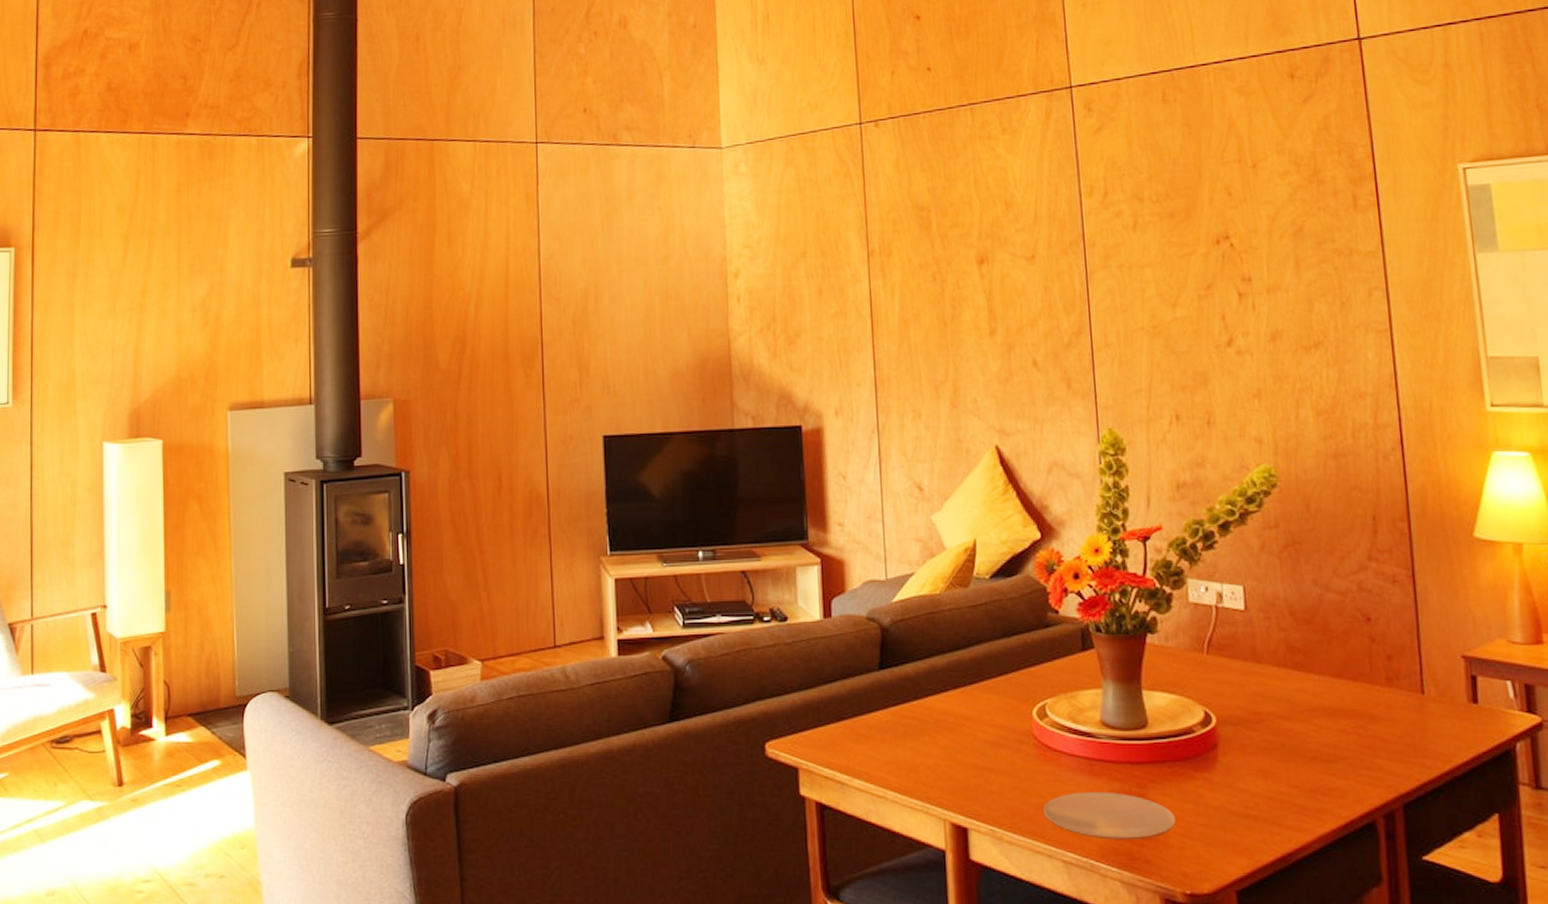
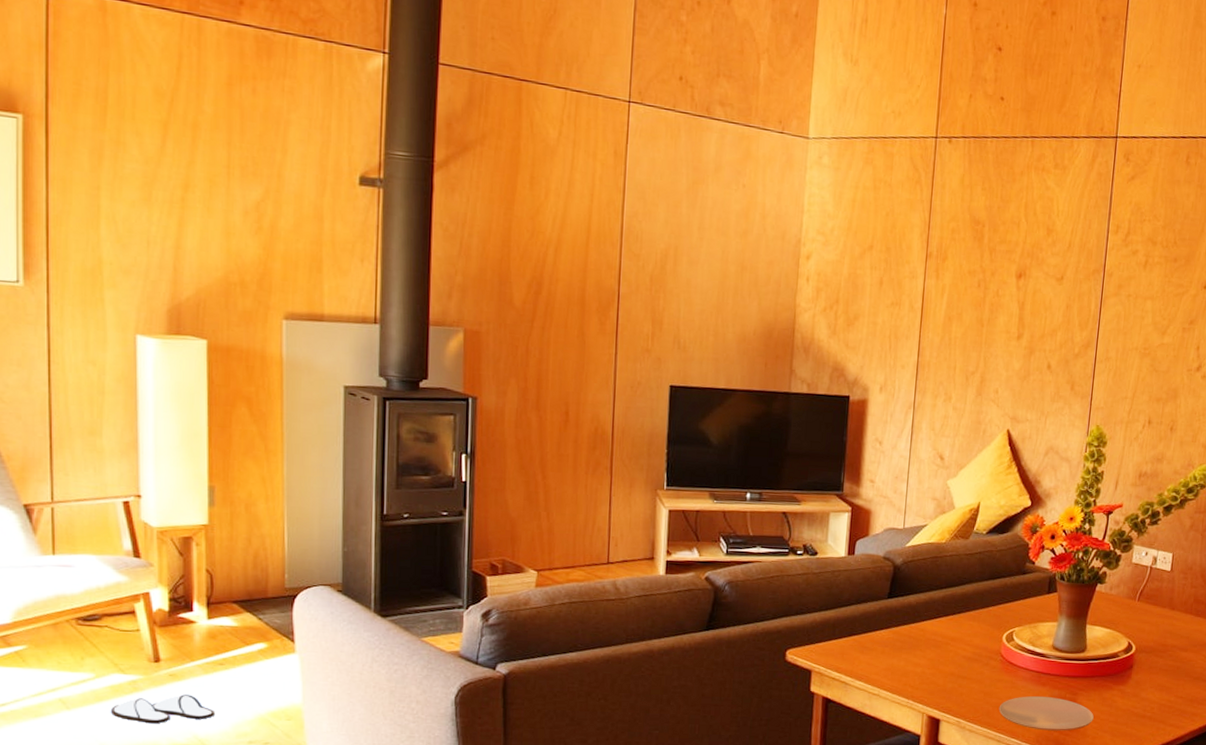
slippers: none [79,822,173,856] -> present [110,694,214,724]

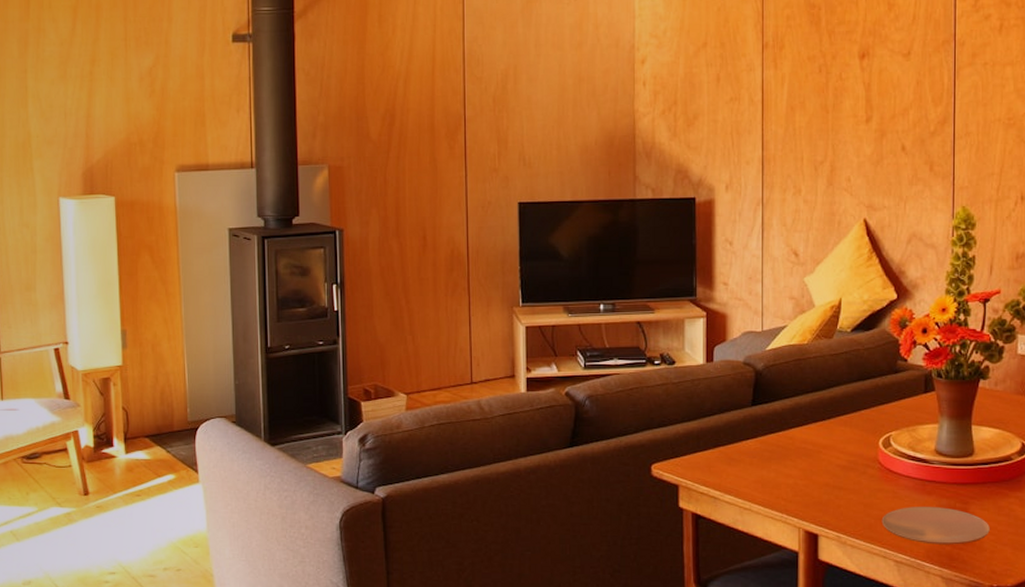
slippers: present [110,694,214,724] -> none [51,525,135,553]

